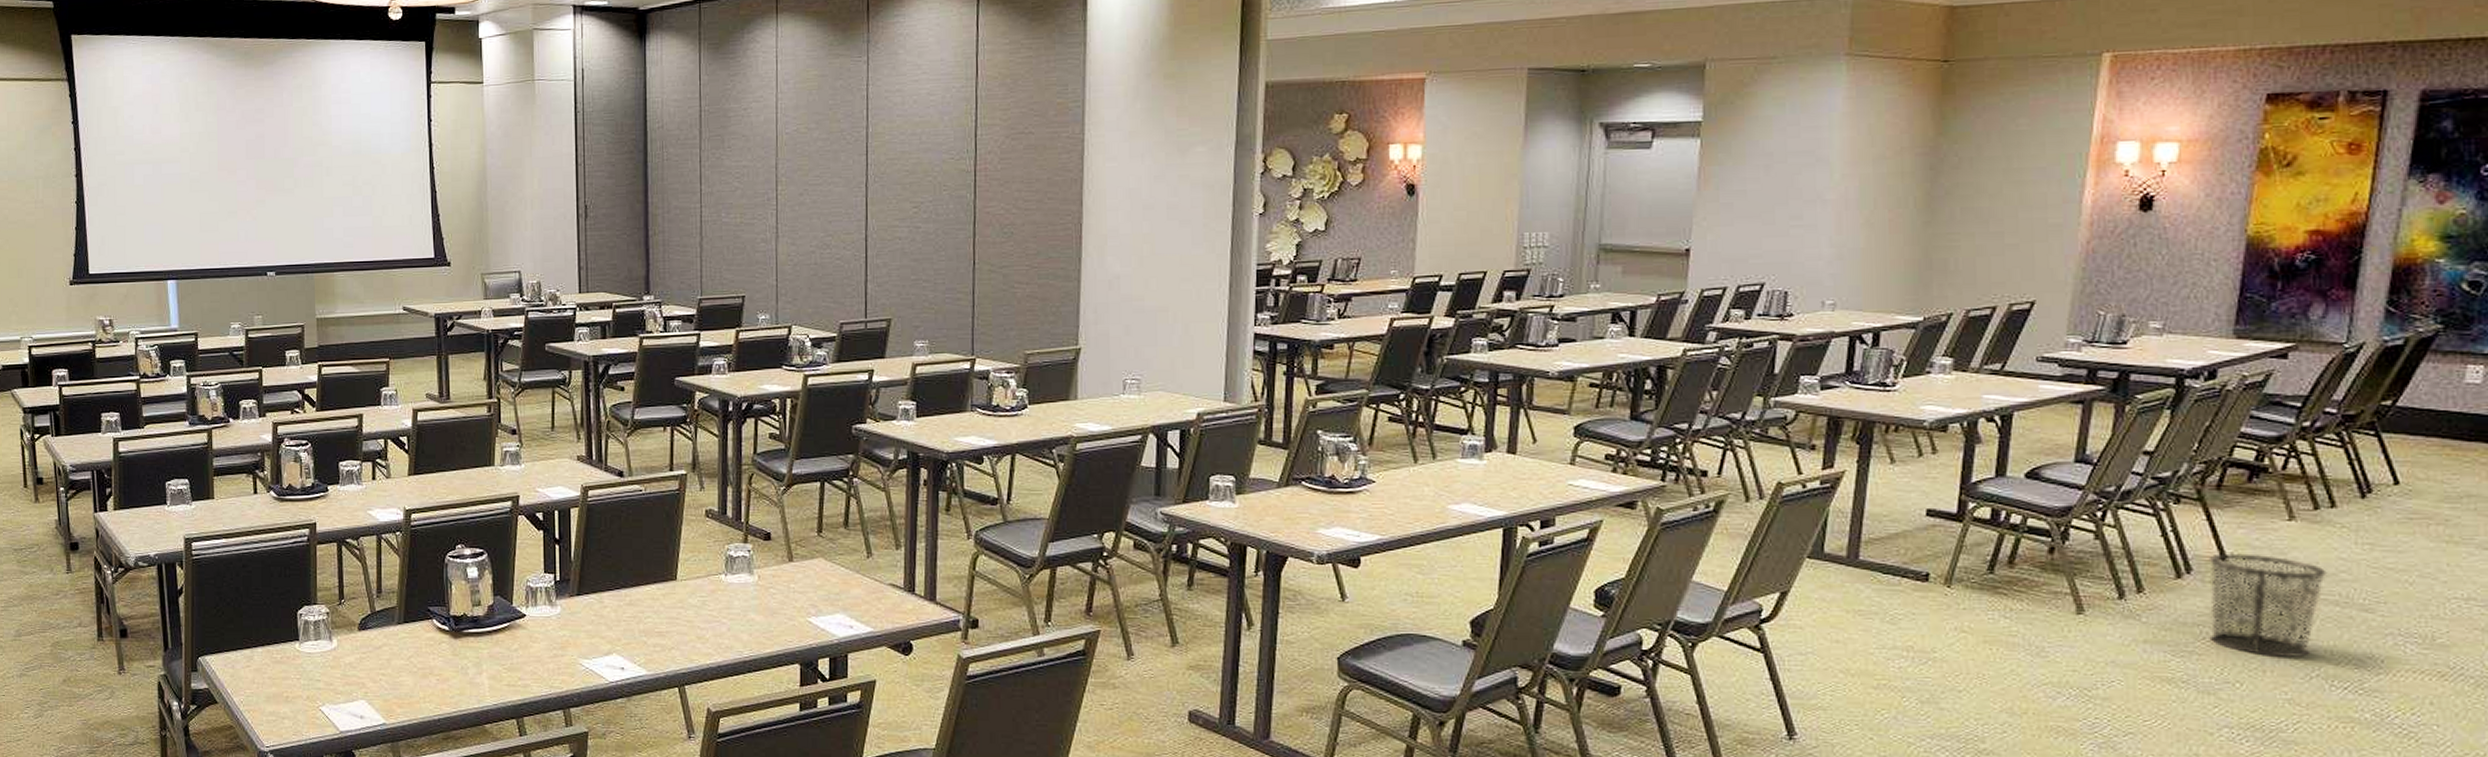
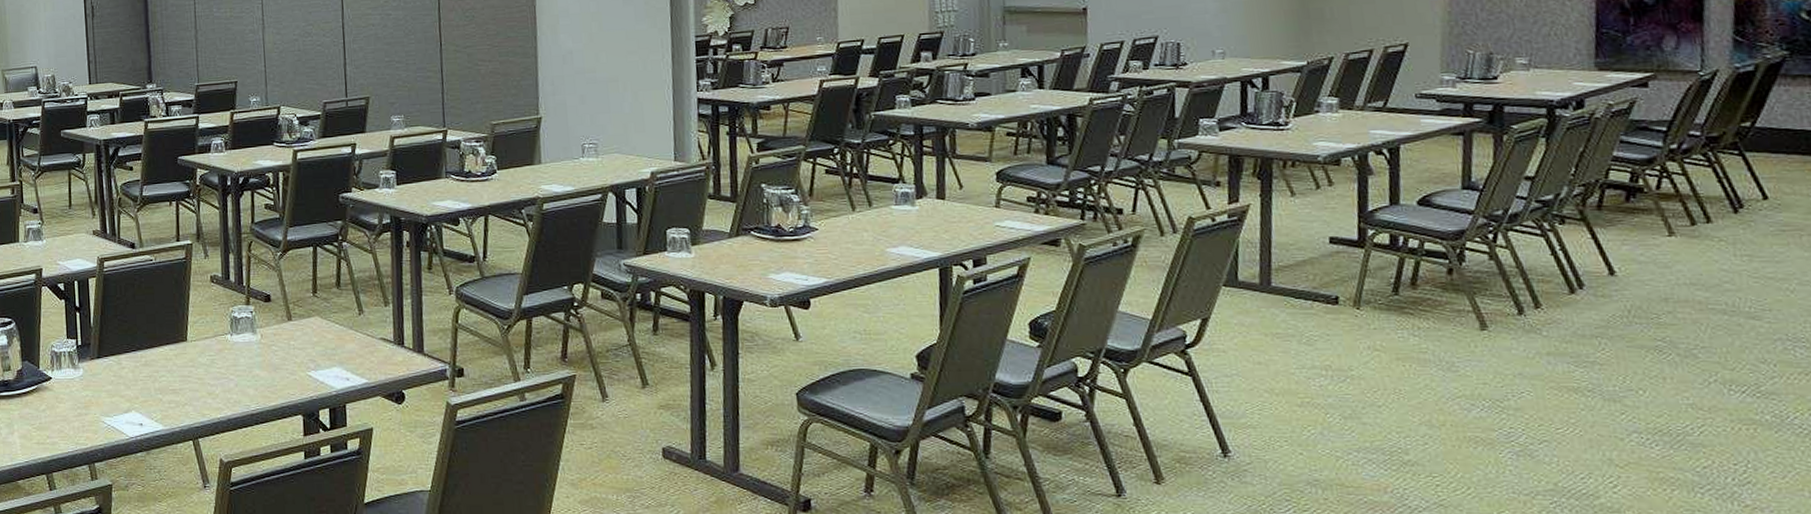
waste bin: present [2208,553,2327,658] -> none [1598,268,1712,366]

